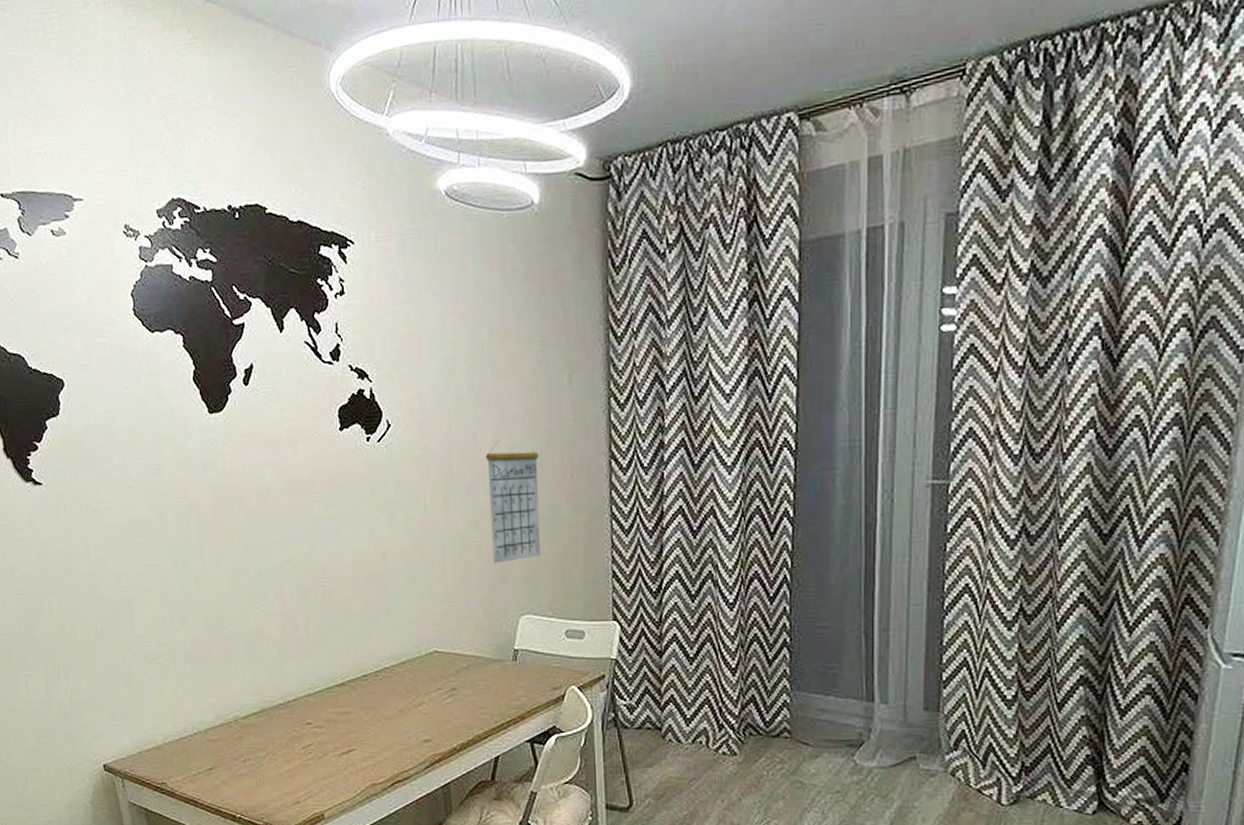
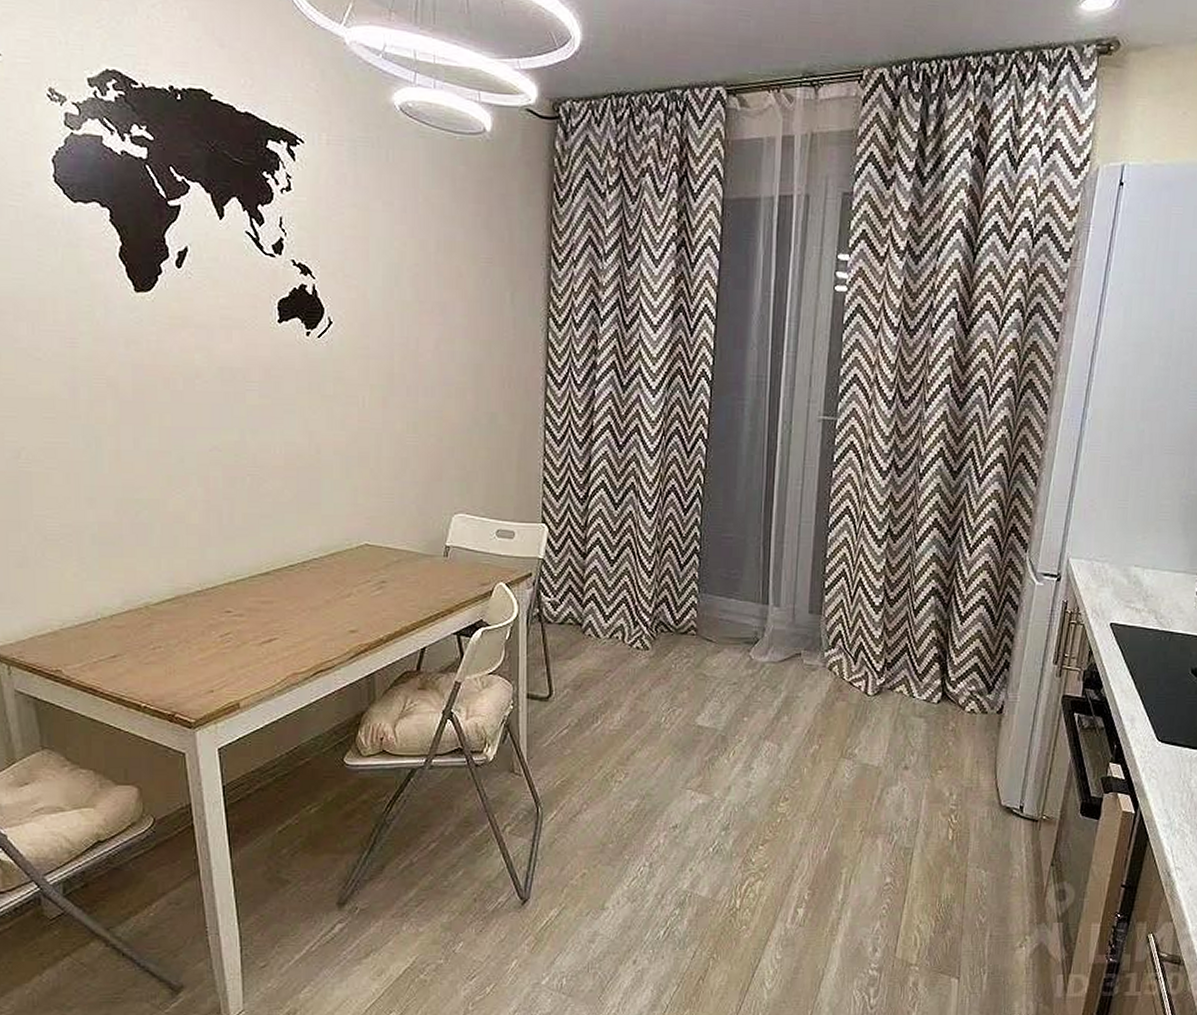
calendar: present [485,438,540,564] -> none [426,345,479,464]

